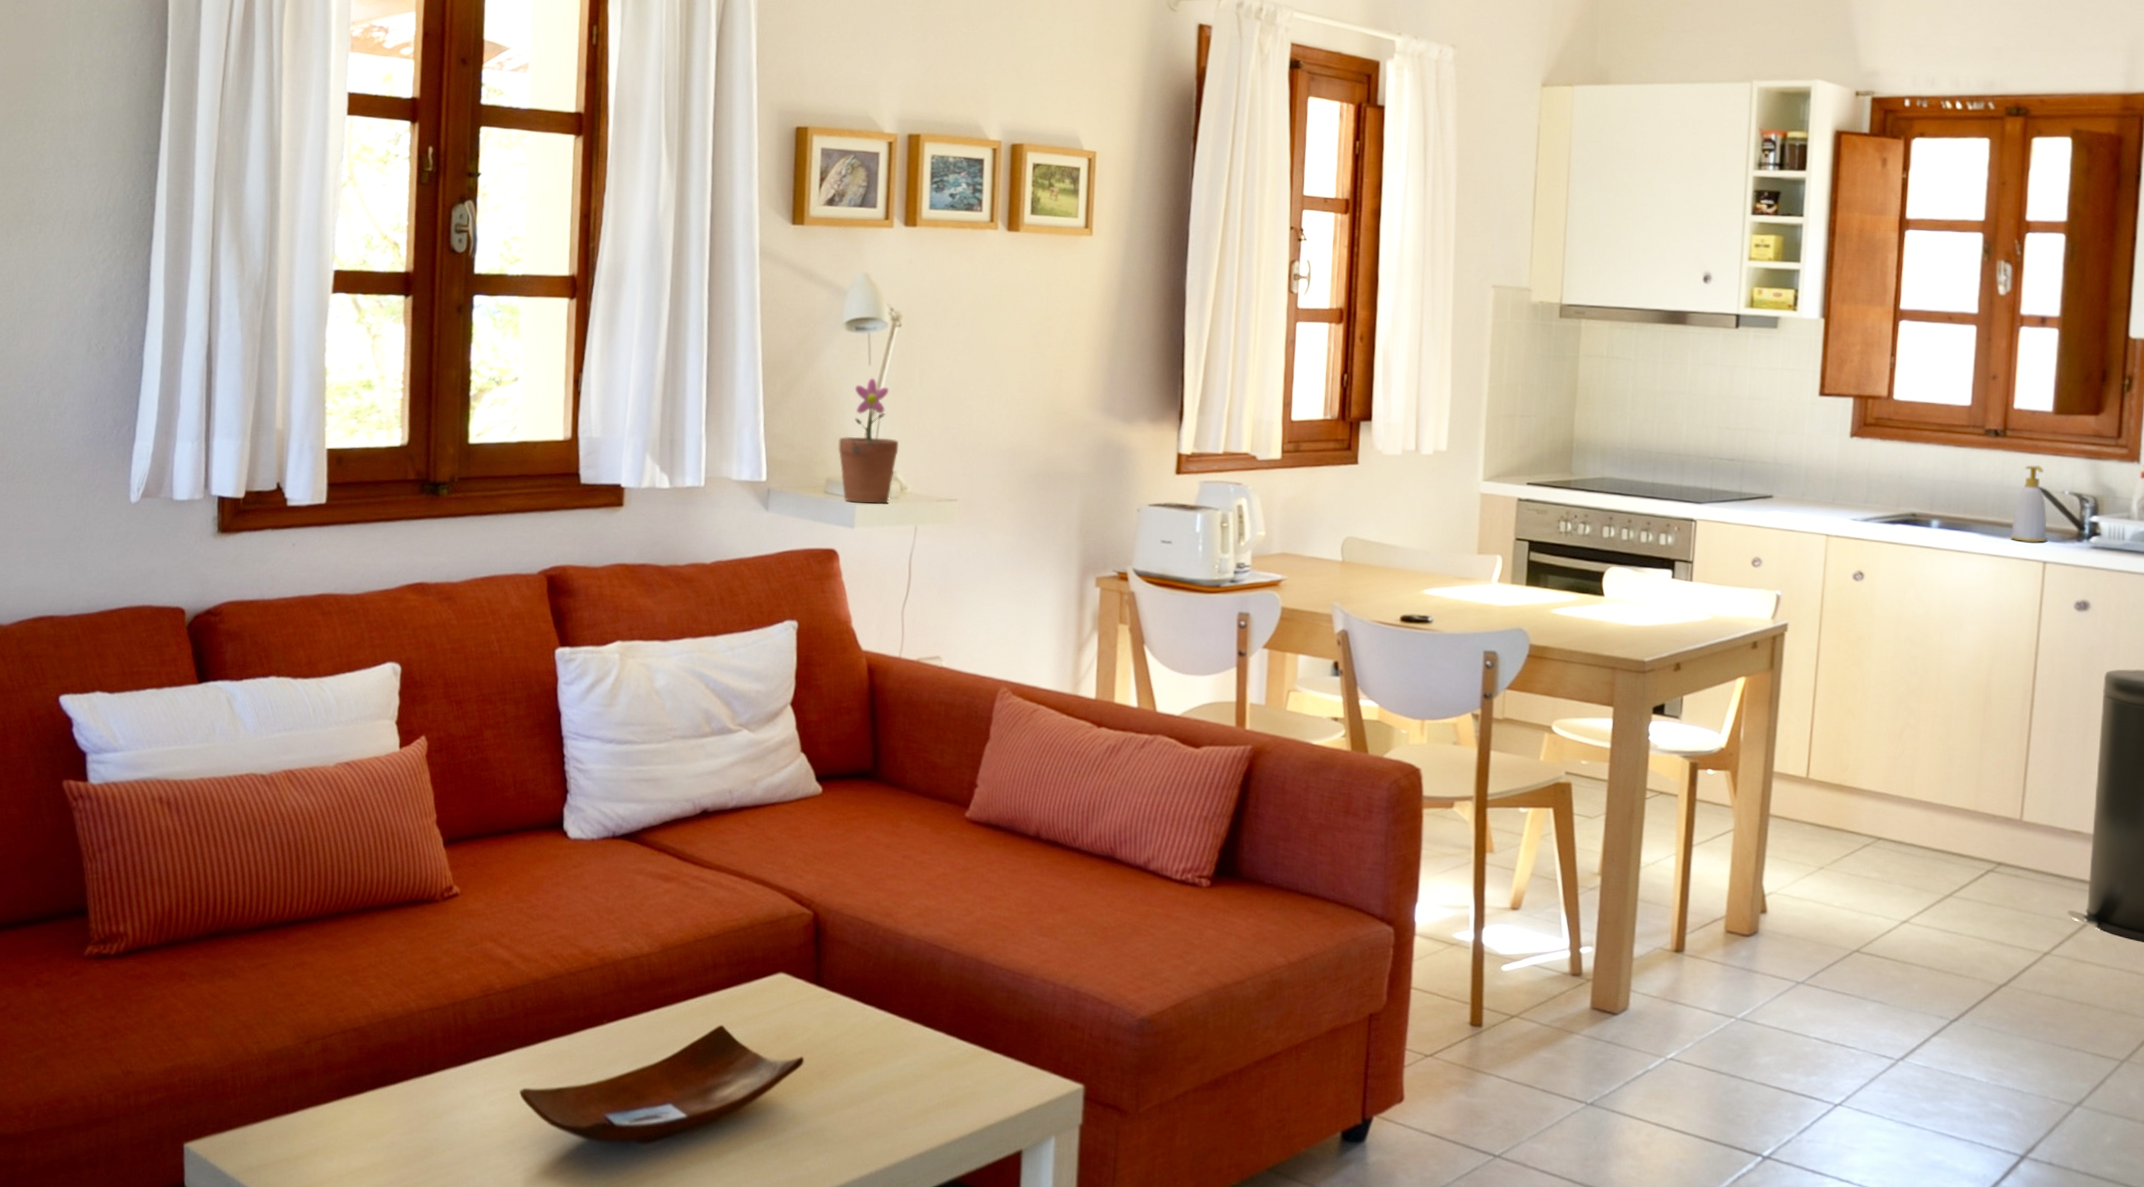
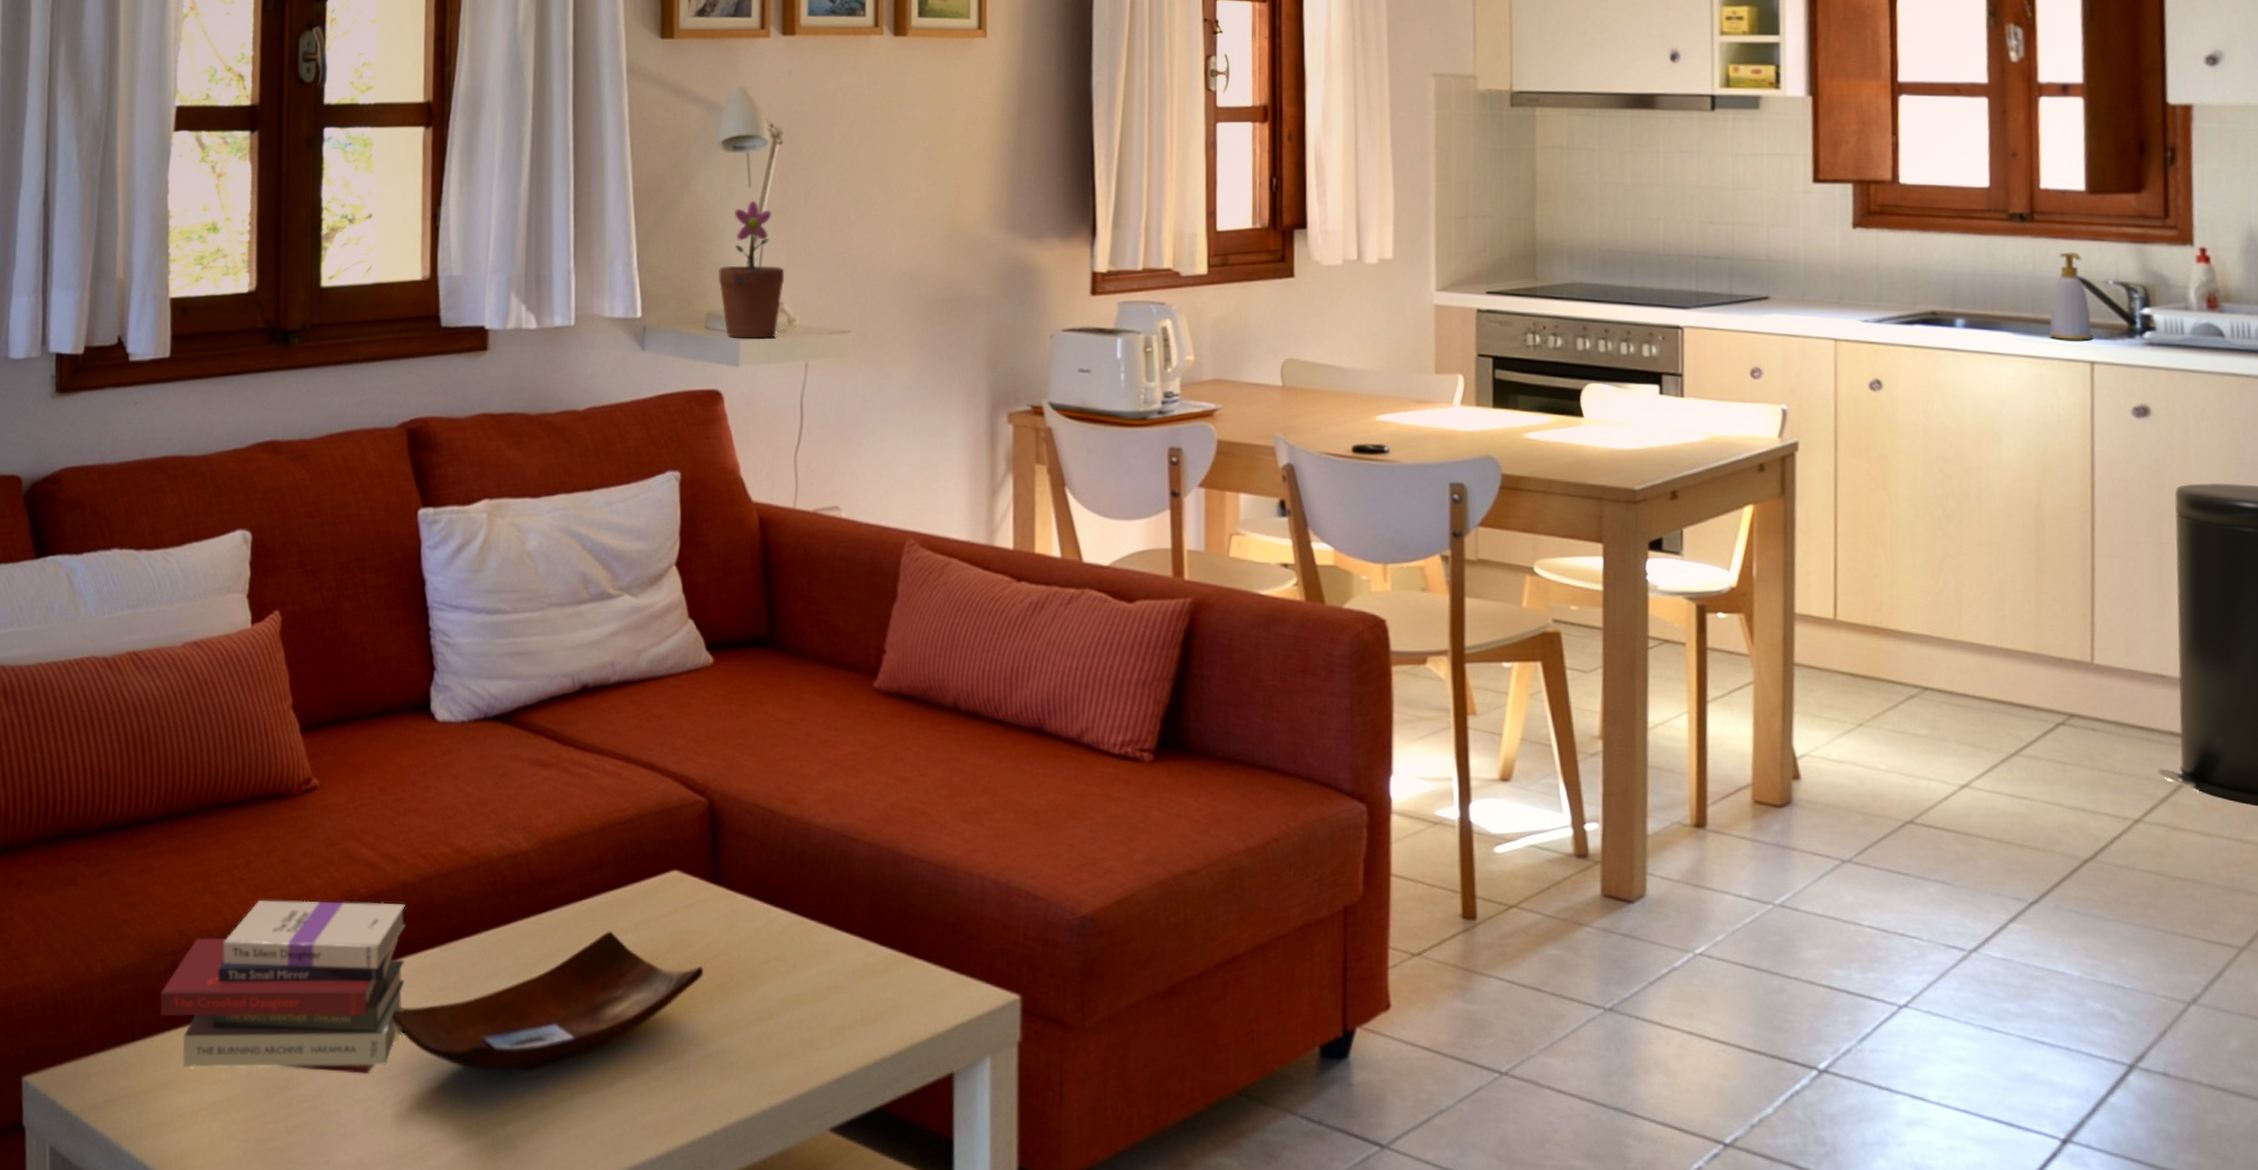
books: none [311,992,537,1145] -> present [160,899,406,1074]

